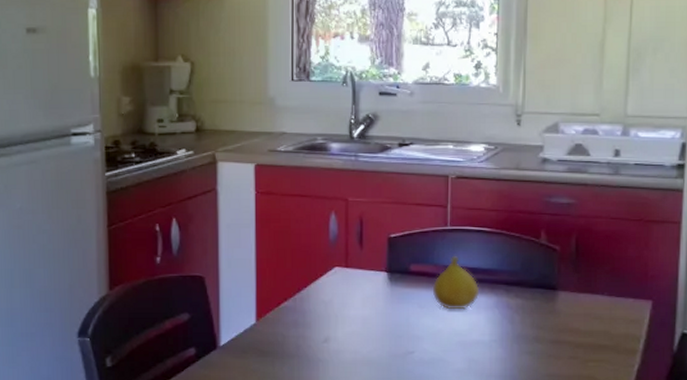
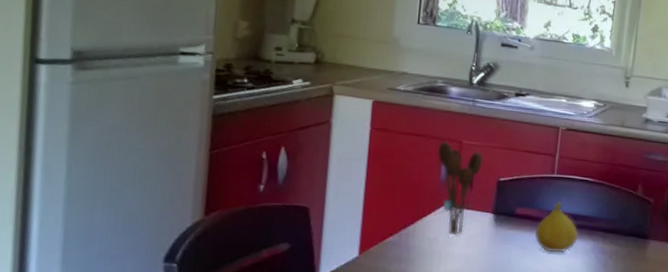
utensil holder: none [323,199,371,298] -> present [437,141,483,236]

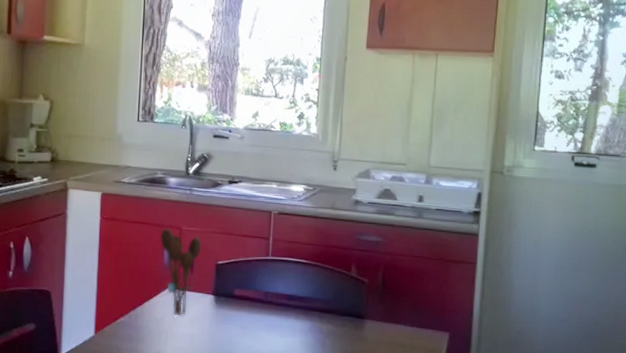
fruit: present [535,201,579,253] -> none [253,283,296,333]

